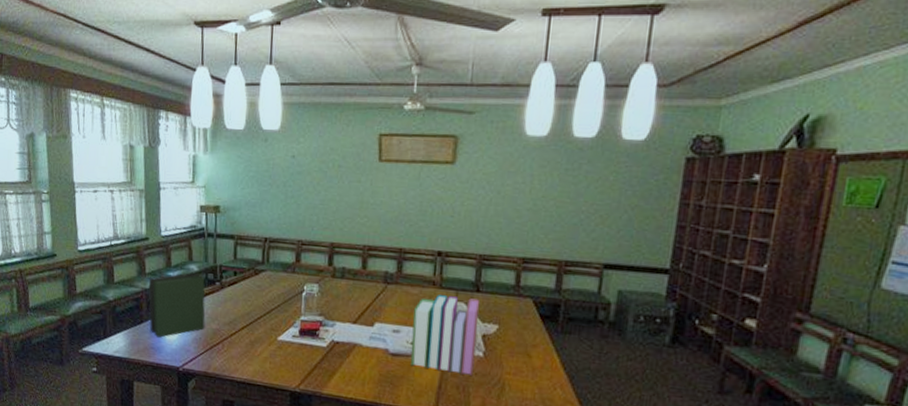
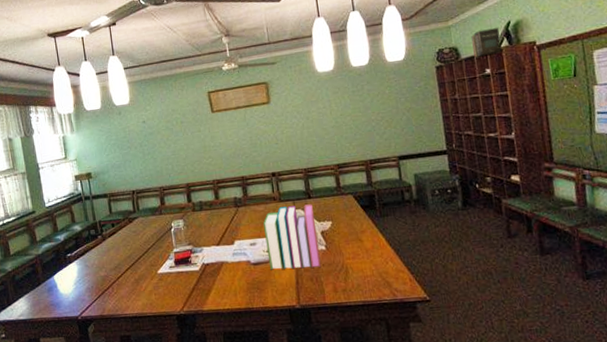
binder: present [148,272,205,338] -> none [40,231,95,294]
books: none [743,119,789,157] -> present [471,28,502,58]

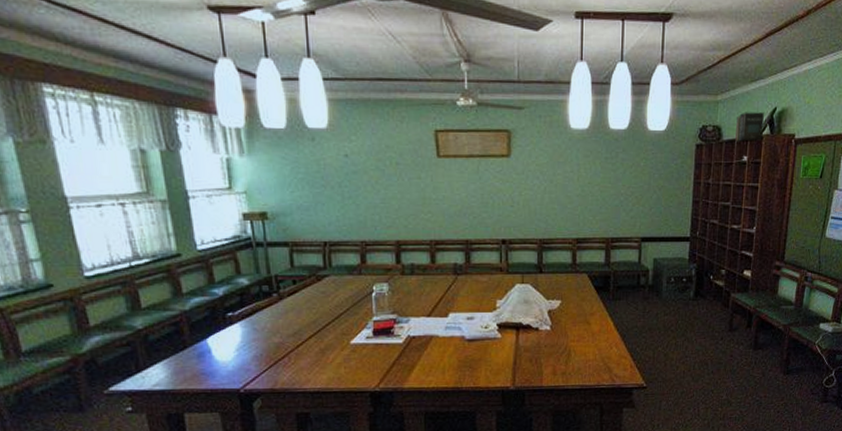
books: present [263,204,321,270] -> none [485,278,544,349]

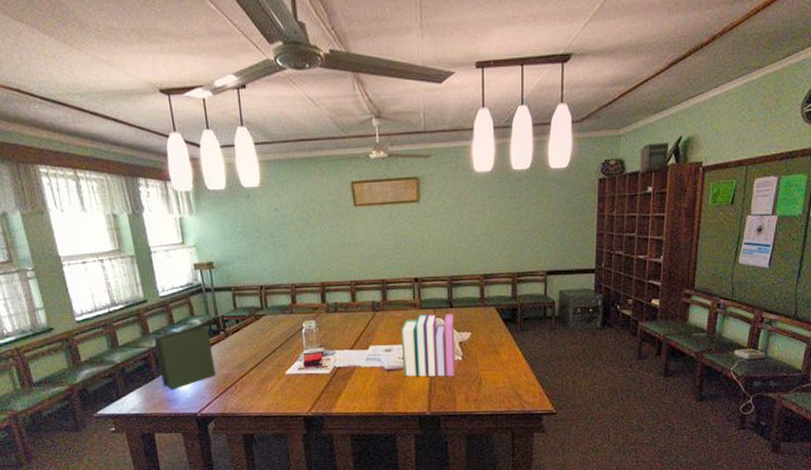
binder: none [187,286,266,361] -> present [153,325,216,390]
books: none [485,278,544,349] -> present [401,313,456,378]

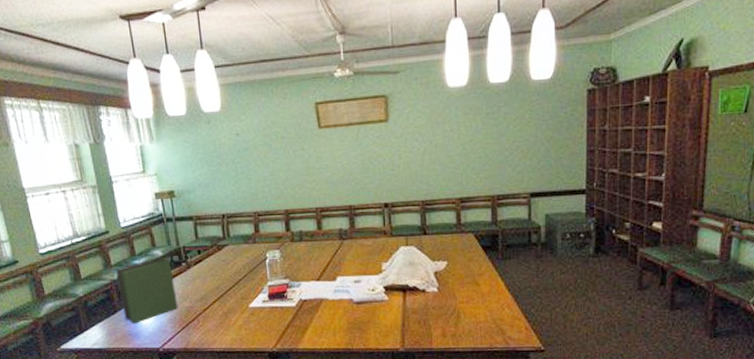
books: present [401,313,456,378] -> none [371,241,431,311]
books: present [639,143,669,173] -> none [634,46,668,82]

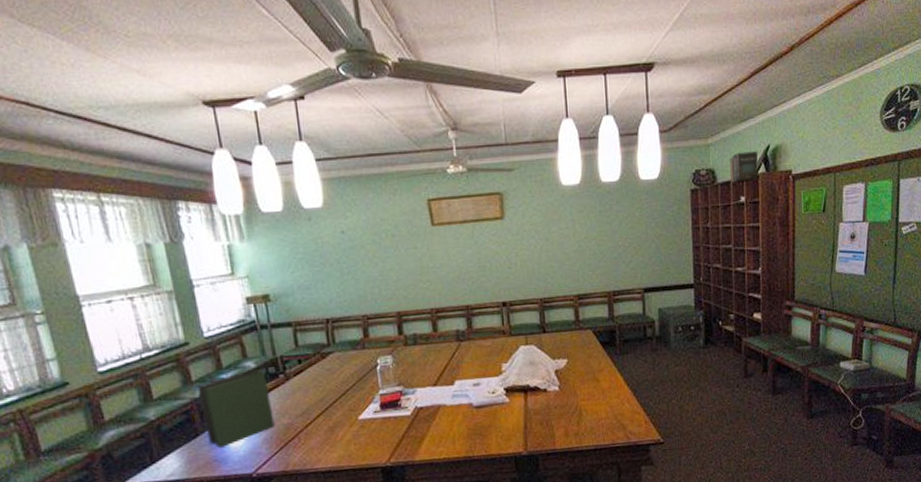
books: none [634,46,668,82] -> present [730,151,759,183]

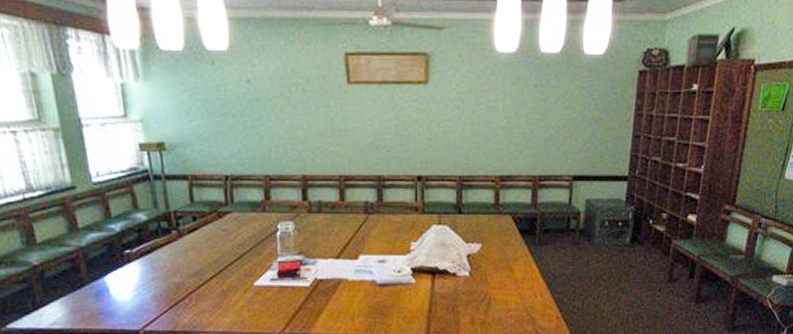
binder: present [197,369,275,448] -> none [83,221,165,300]

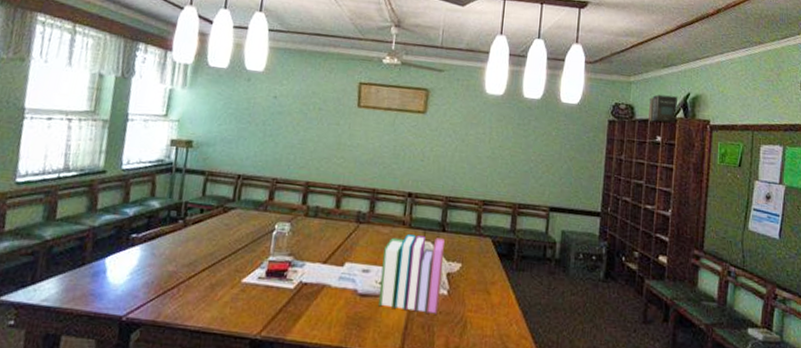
books: none [398,219,463,296] -> present [377,233,446,316]

